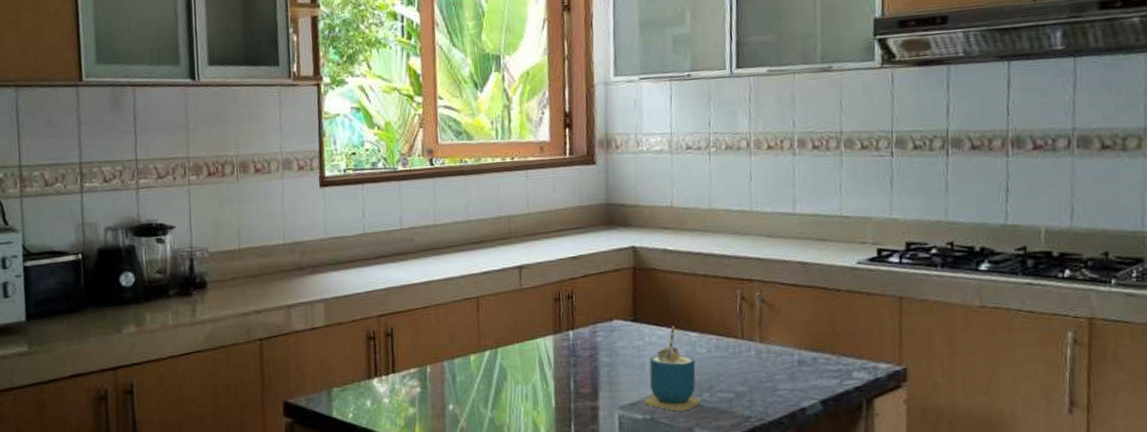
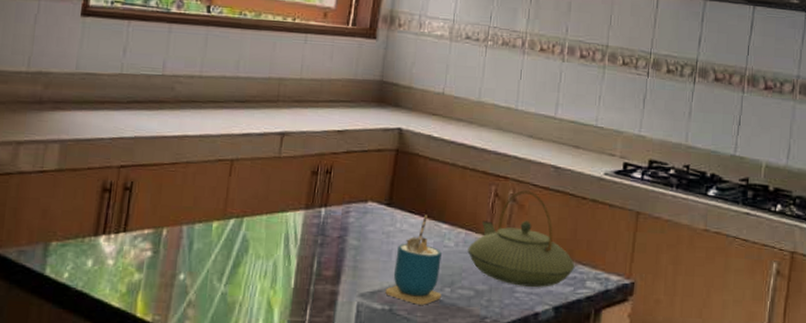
teapot: none [721,290,838,384] -> present [467,190,575,287]

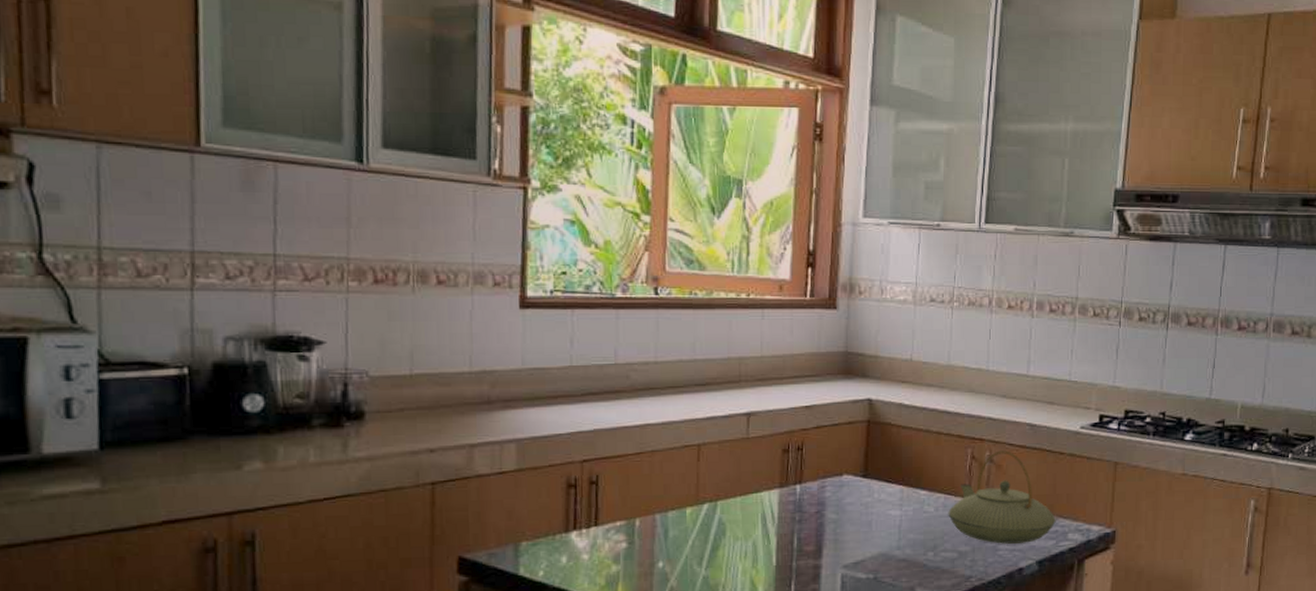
cup: present [385,215,442,305] -> none [869,483,925,571]

